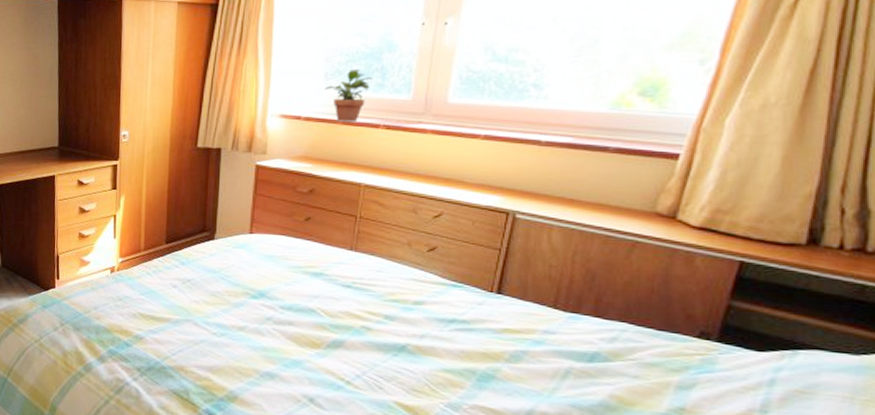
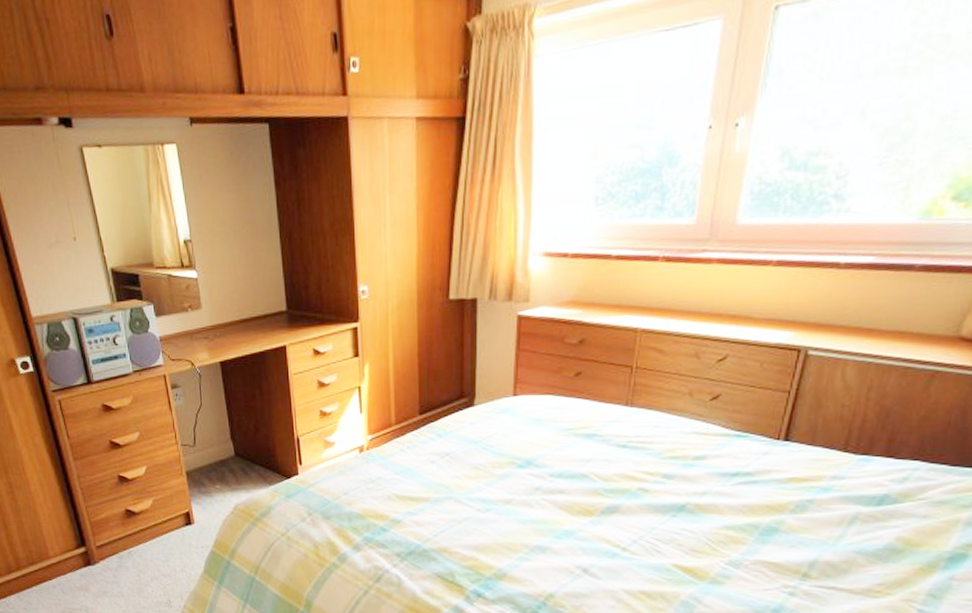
potted plant: present [324,70,373,123] -> none [594,191,651,257]

